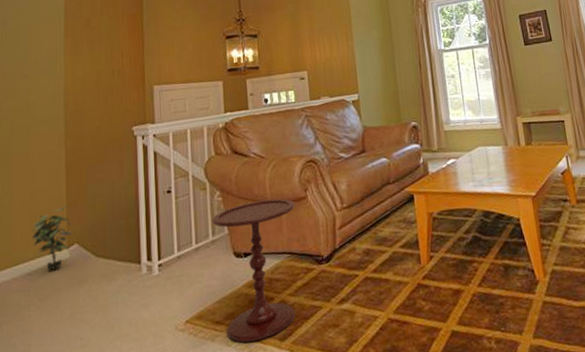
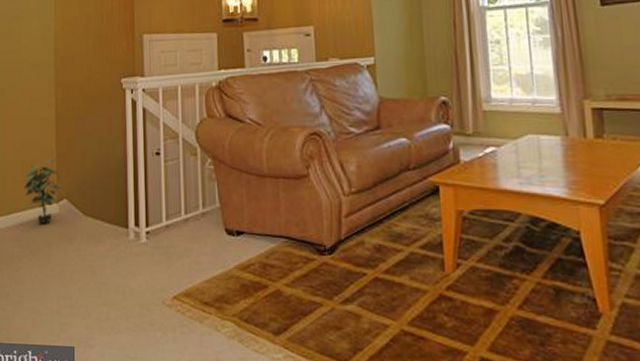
side table: present [211,198,296,343] -> none [202,173,295,331]

